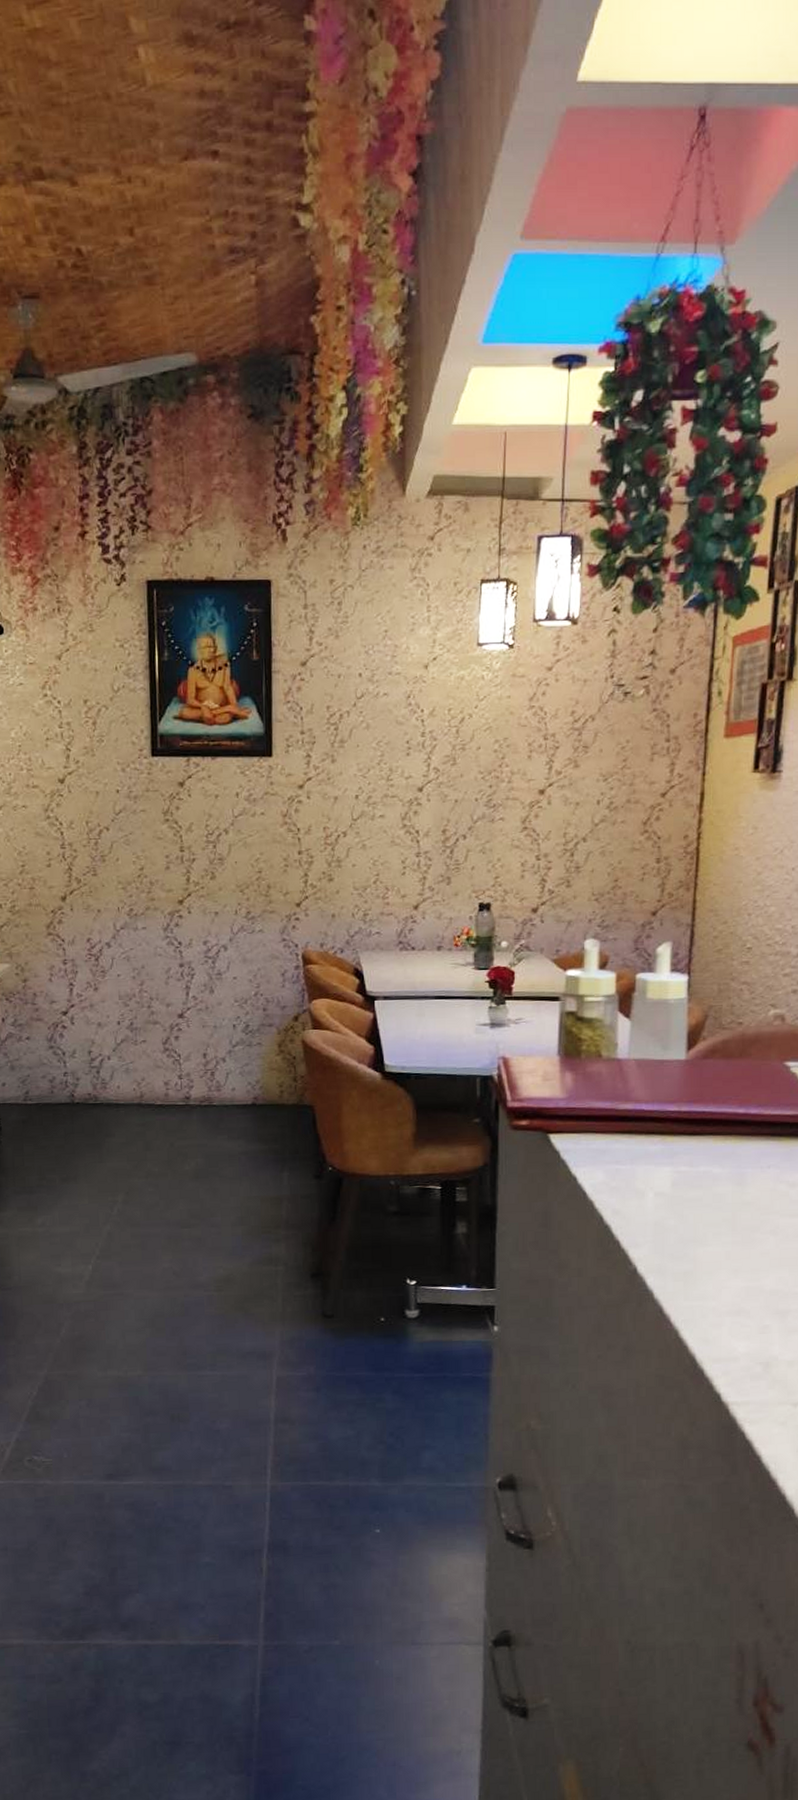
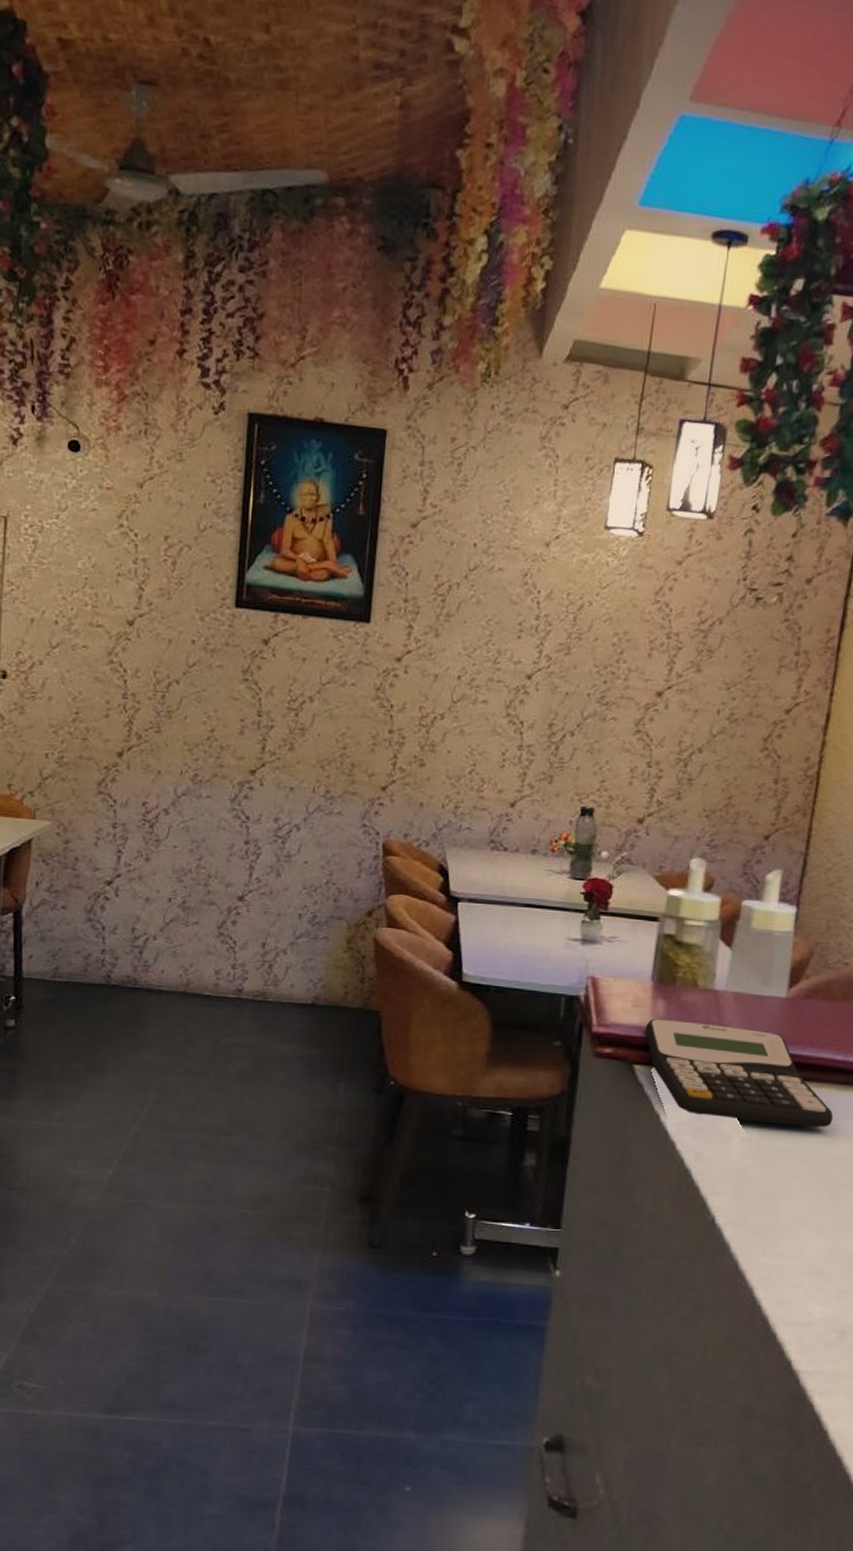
calculator: none [556,1089,740,1178] -> present [645,1018,834,1128]

